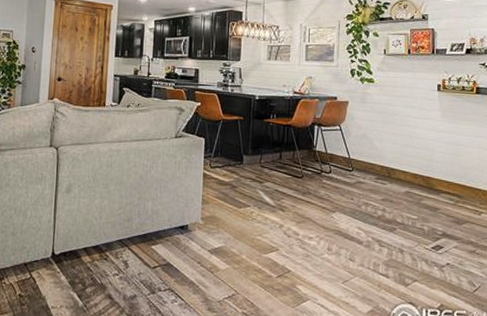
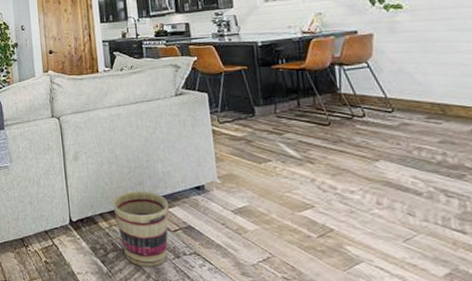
basket: none [98,226,152,302] -> present [112,190,169,267]

